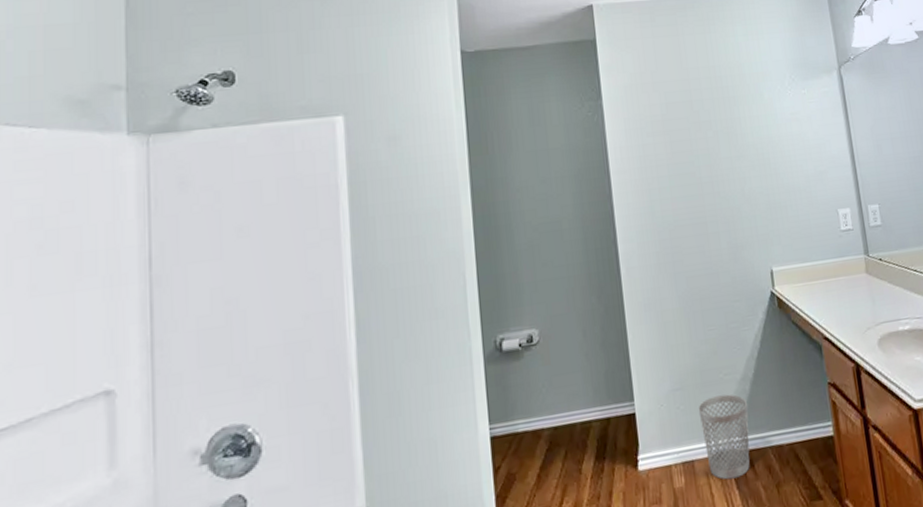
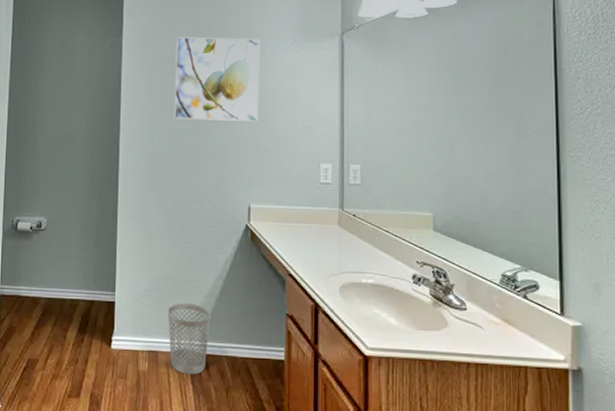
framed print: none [664,83,767,185] -> present [174,37,260,122]

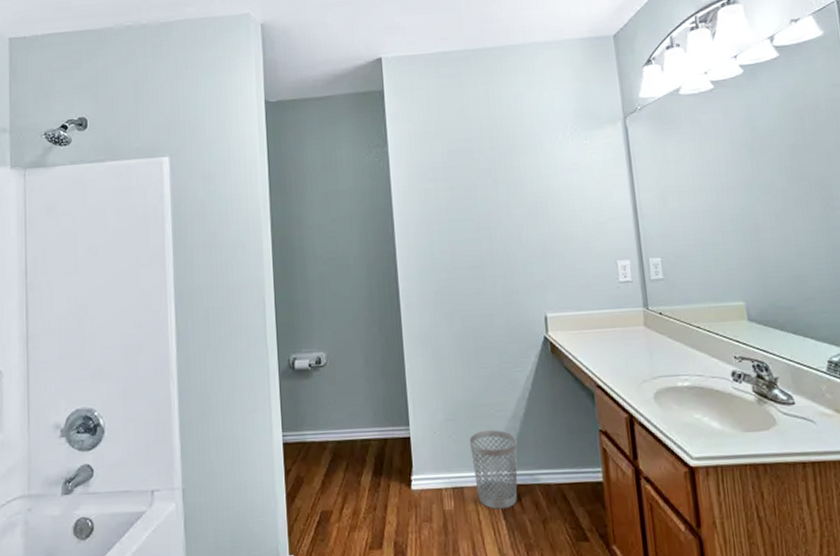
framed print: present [174,37,260,122] -> none [446,133,544,229]

